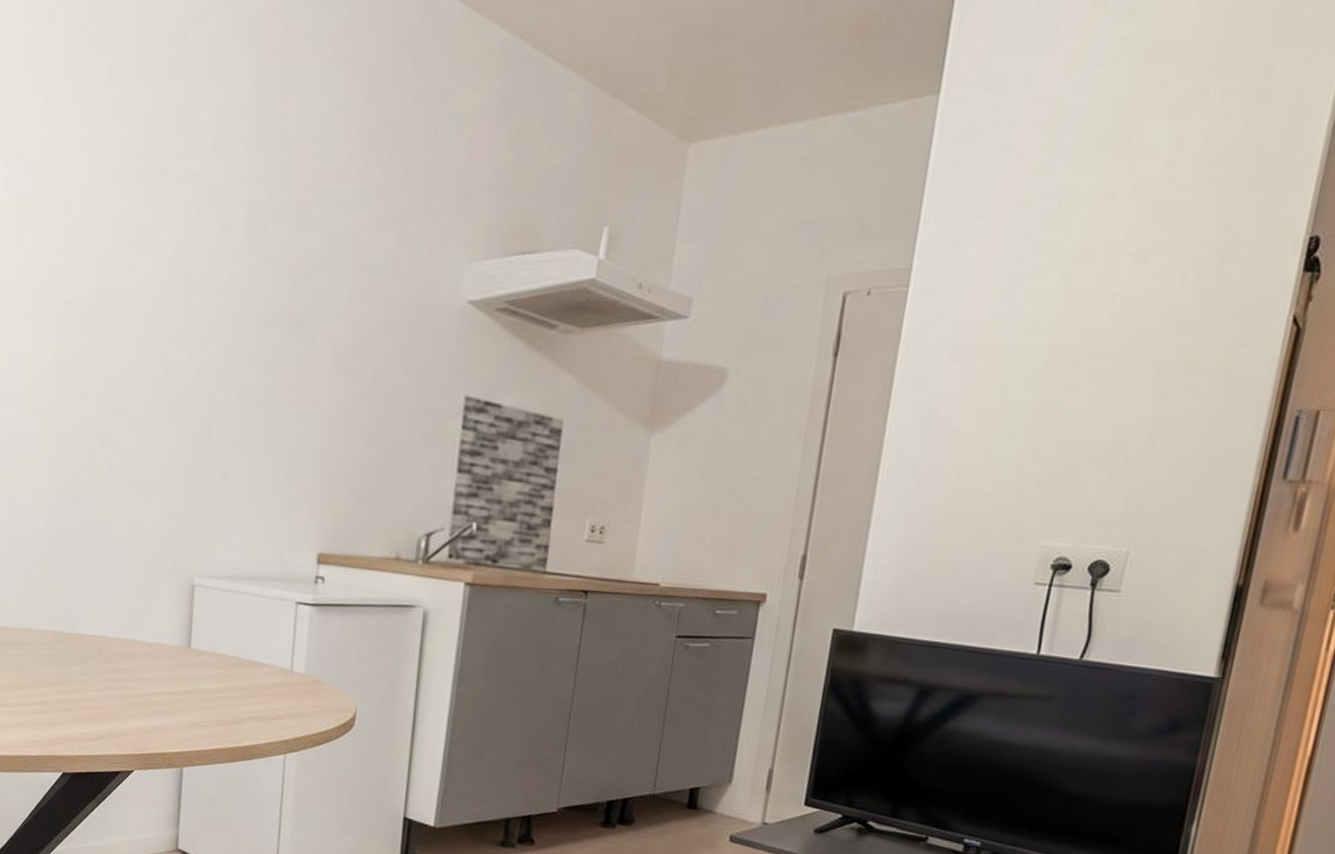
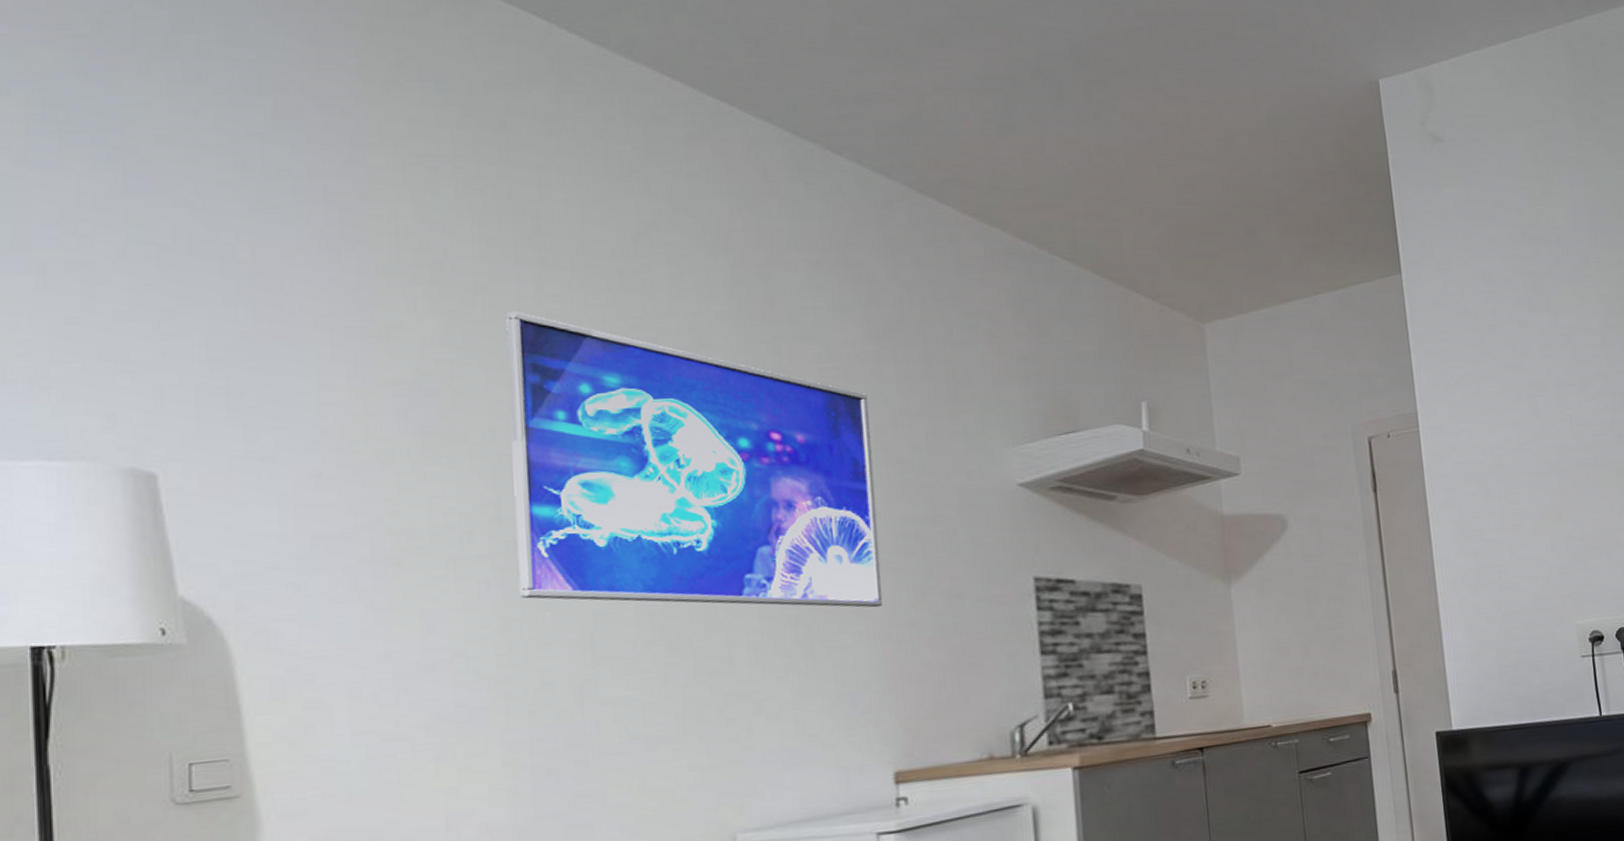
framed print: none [70,96,351,403] -> present [506,311,882,608]

